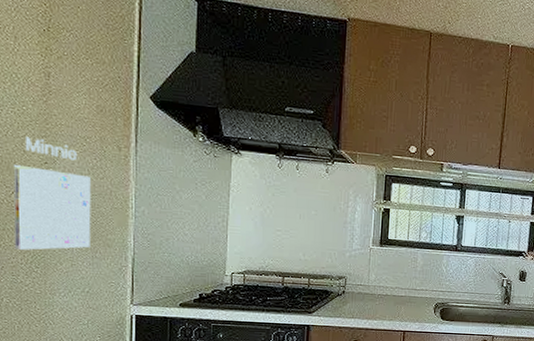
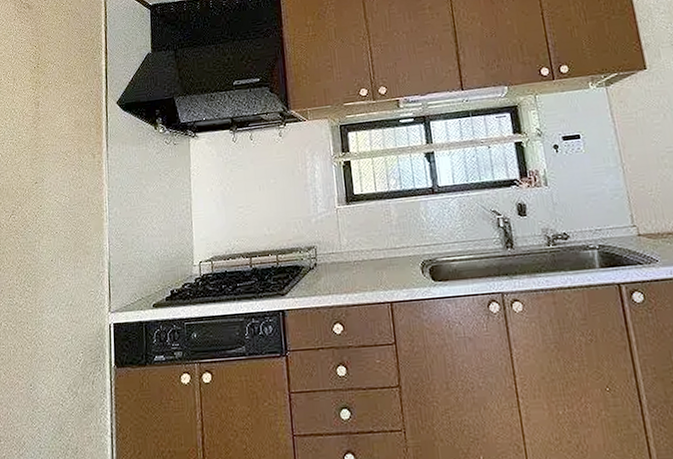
calendar: present [13,136,91,250] -> none [11,162,73,271]

